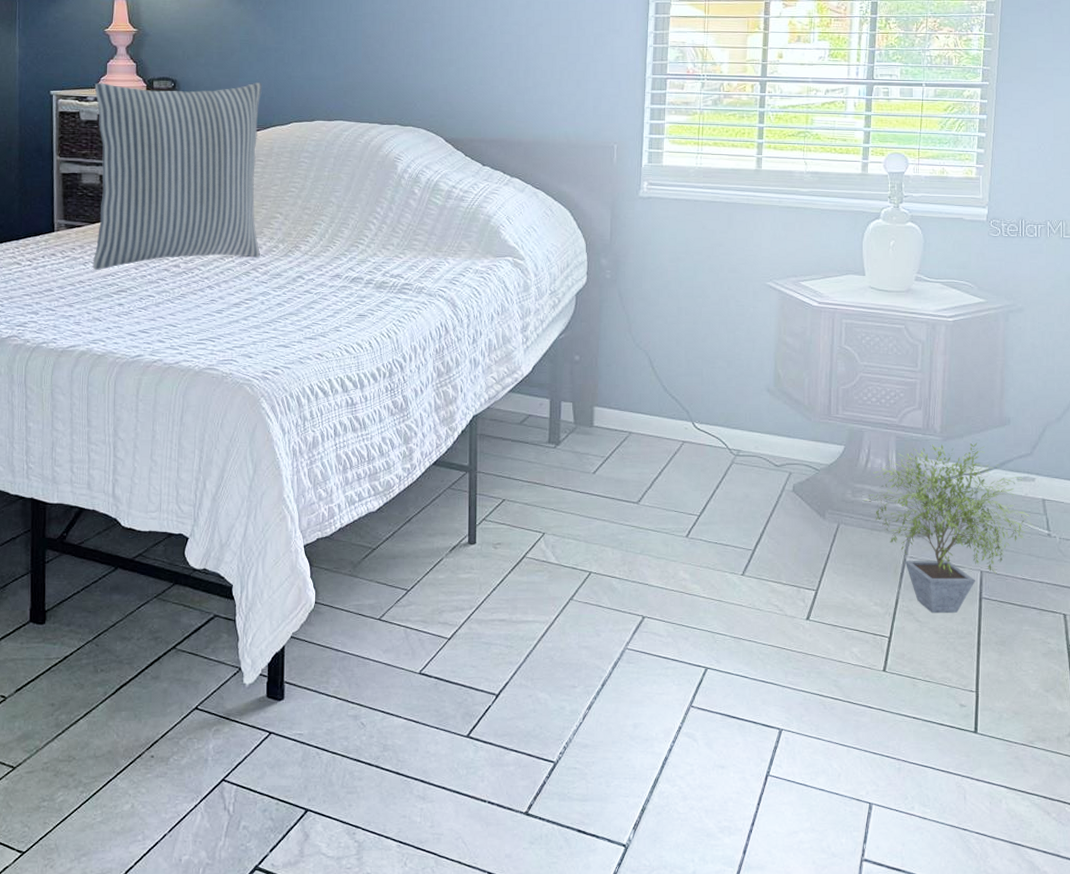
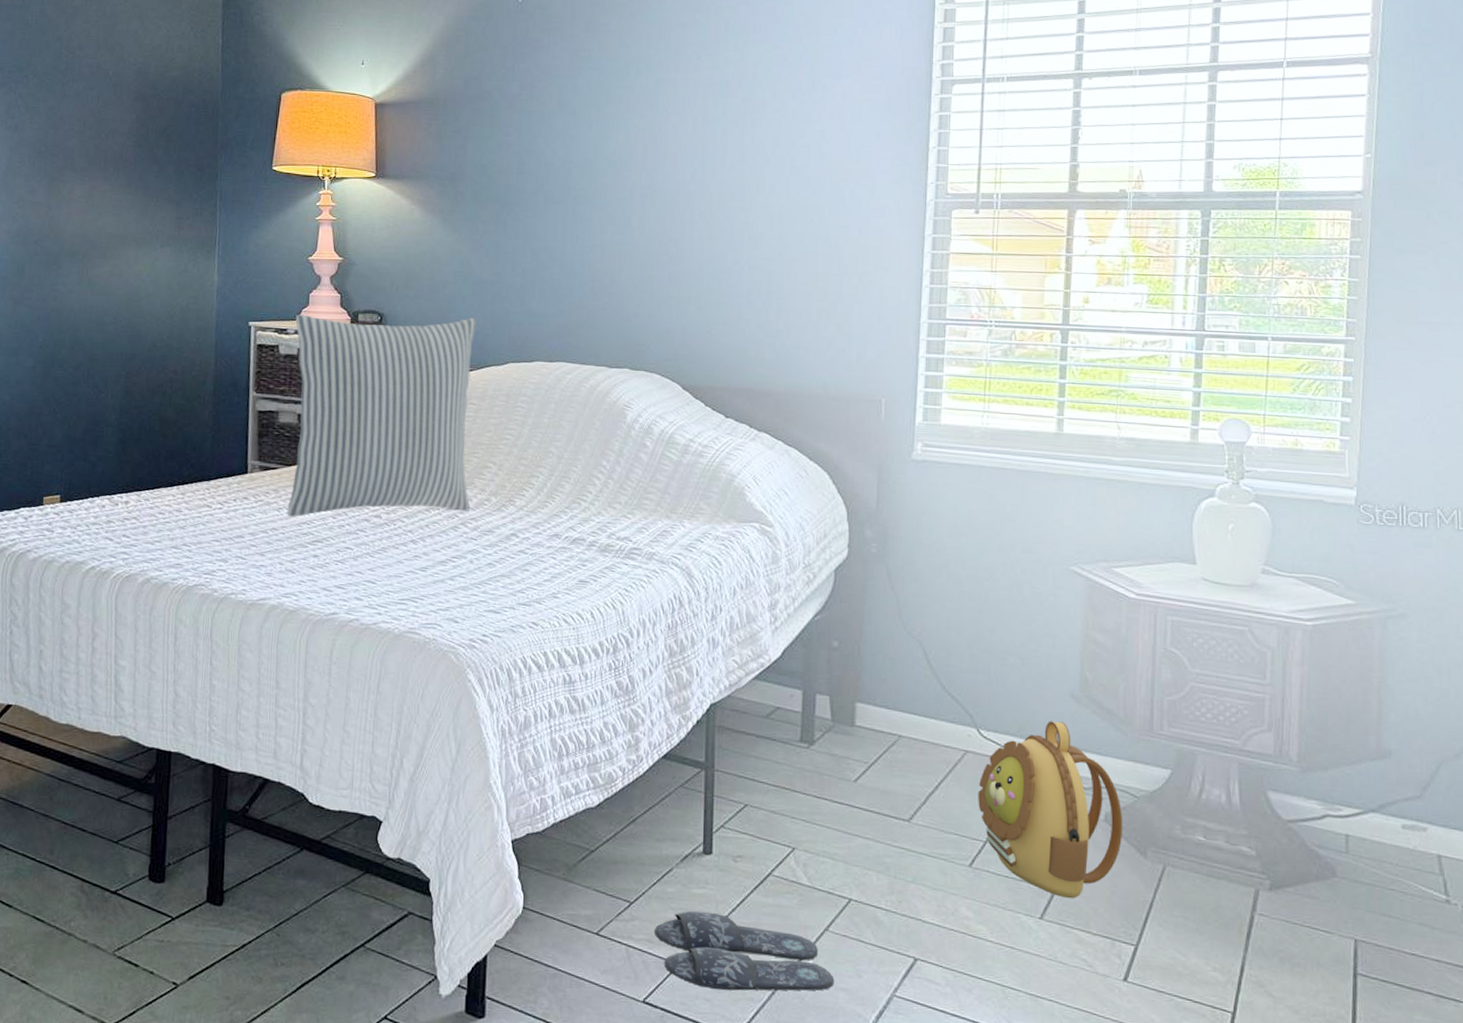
slippers: none [428,592,578,658] -> present [655,910,835,991]
backpack: none [693,412,807,557] -> present [978,721,1123,899]
potted plant: present [863,442,1036,613] -> none [1197,775,1429,990]

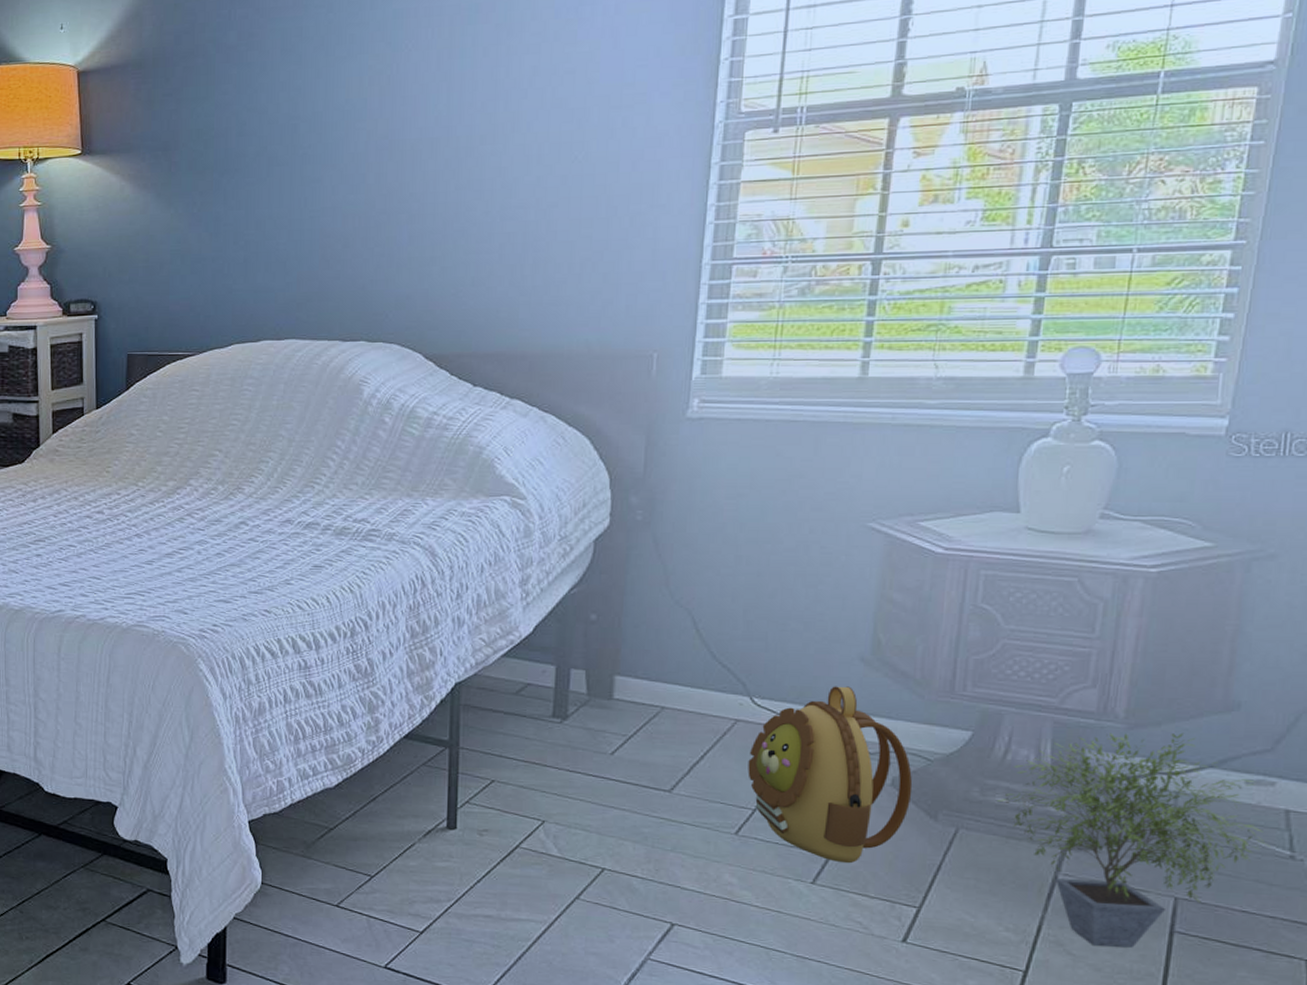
pillow: present [287,314,476,517] -> none [4,299,197,518]
slippers: present [655,910,835,991] -> none [396,882,585,956]
potted plant: none [1197,775,1429,990] -> present [997,732,1271,948]

